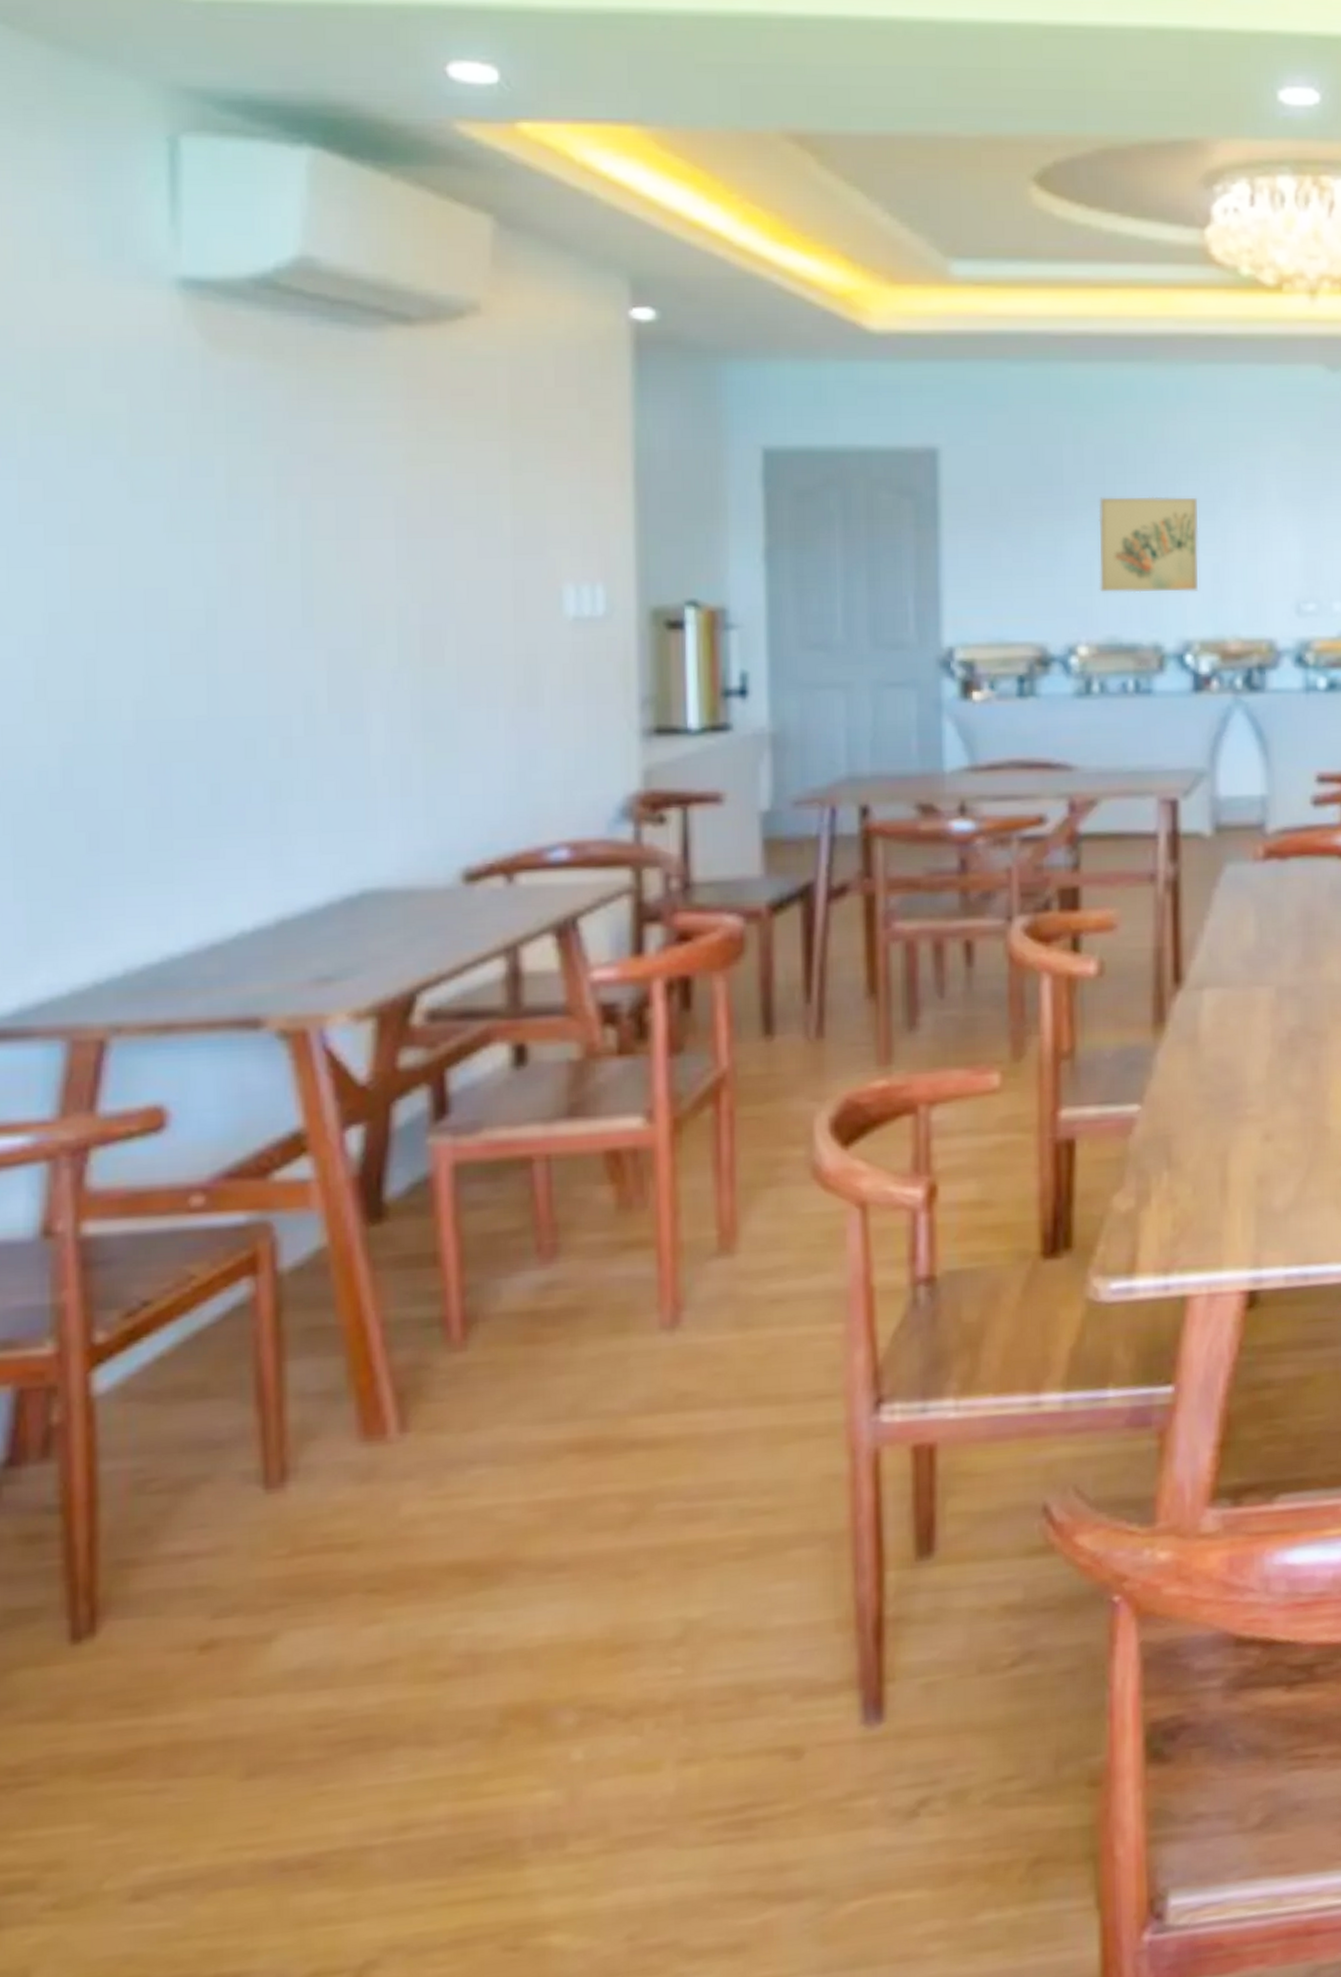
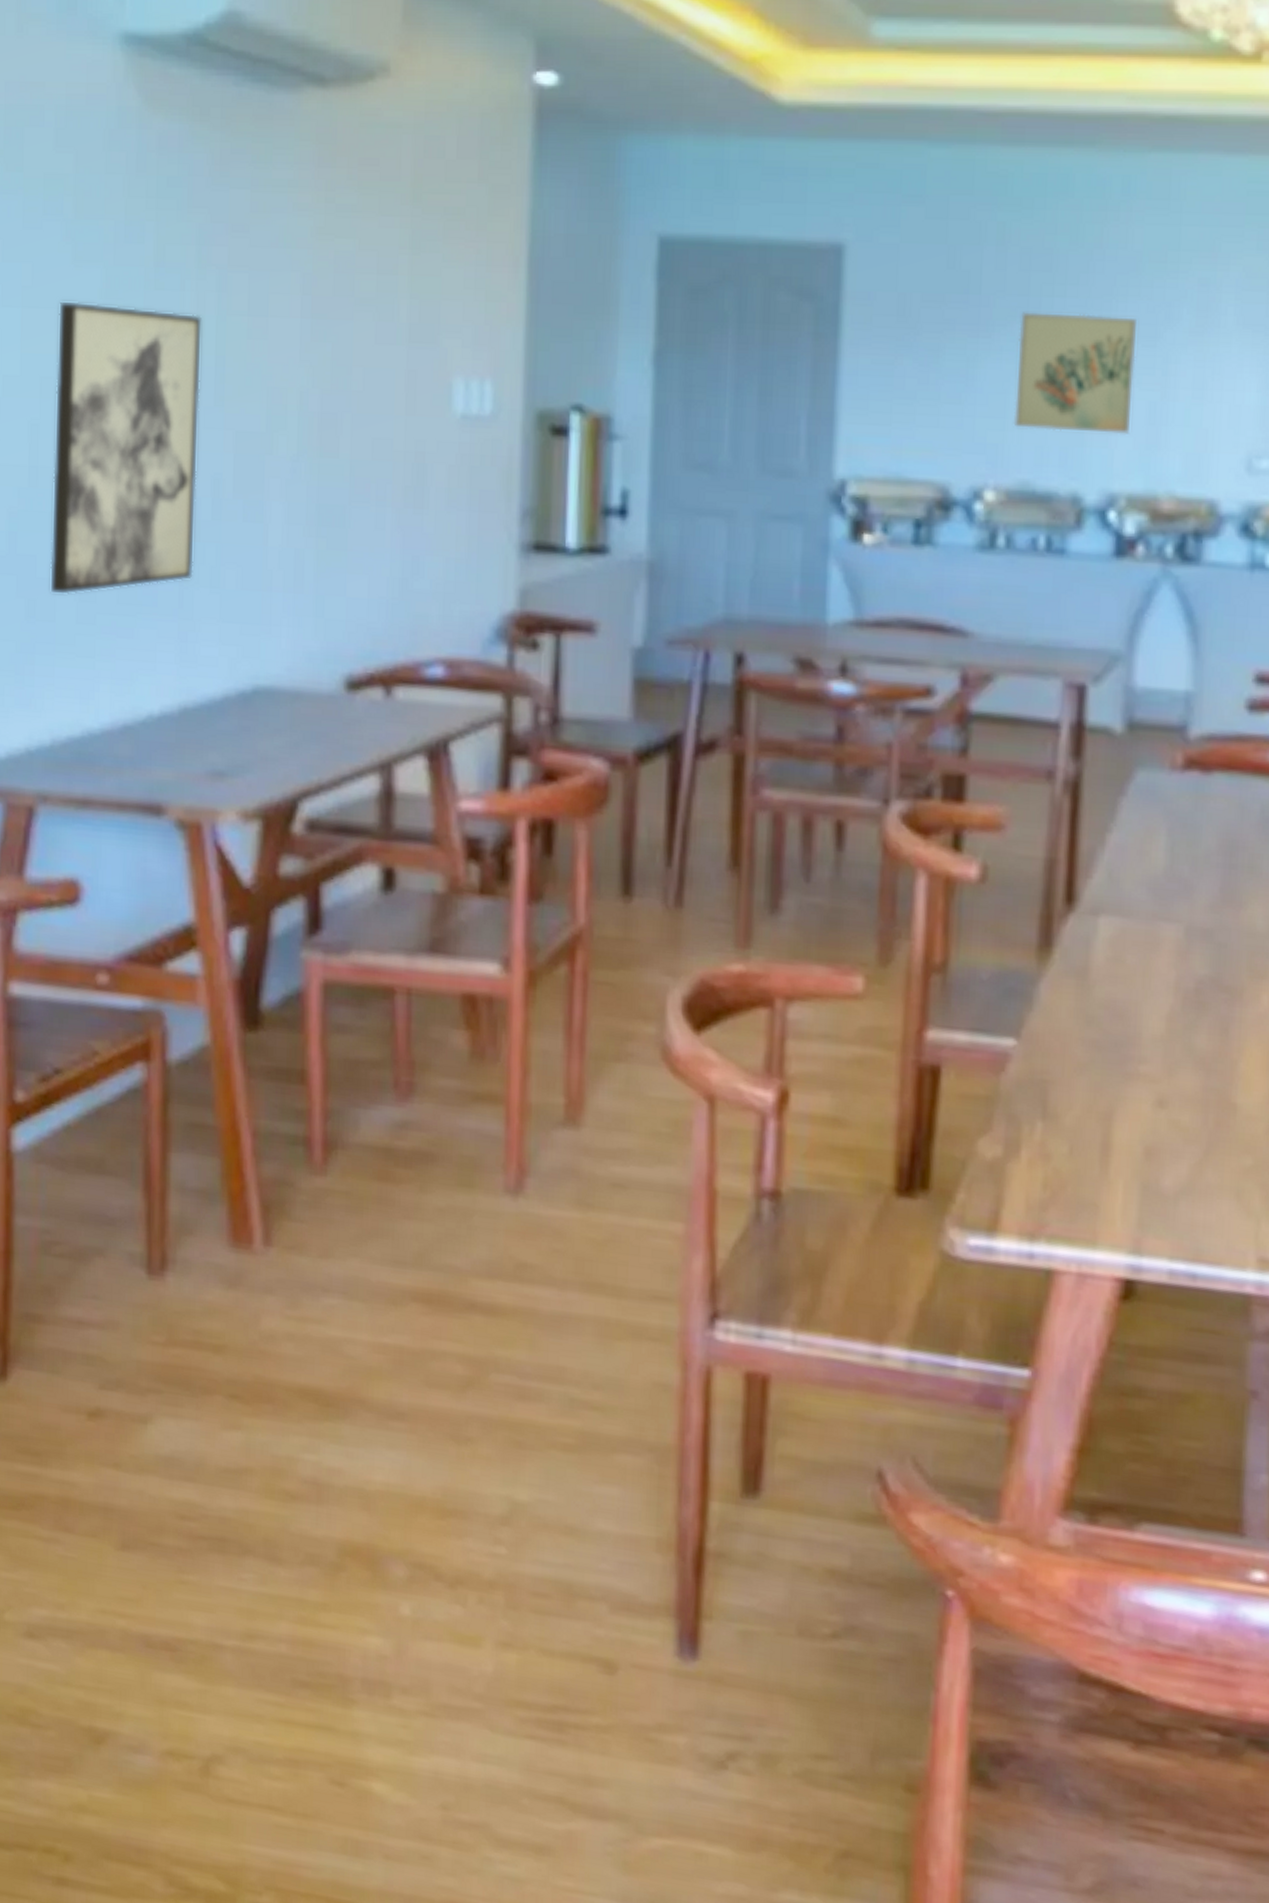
wall art: none [114,535,287,825] -> present [49,300,203,596]

